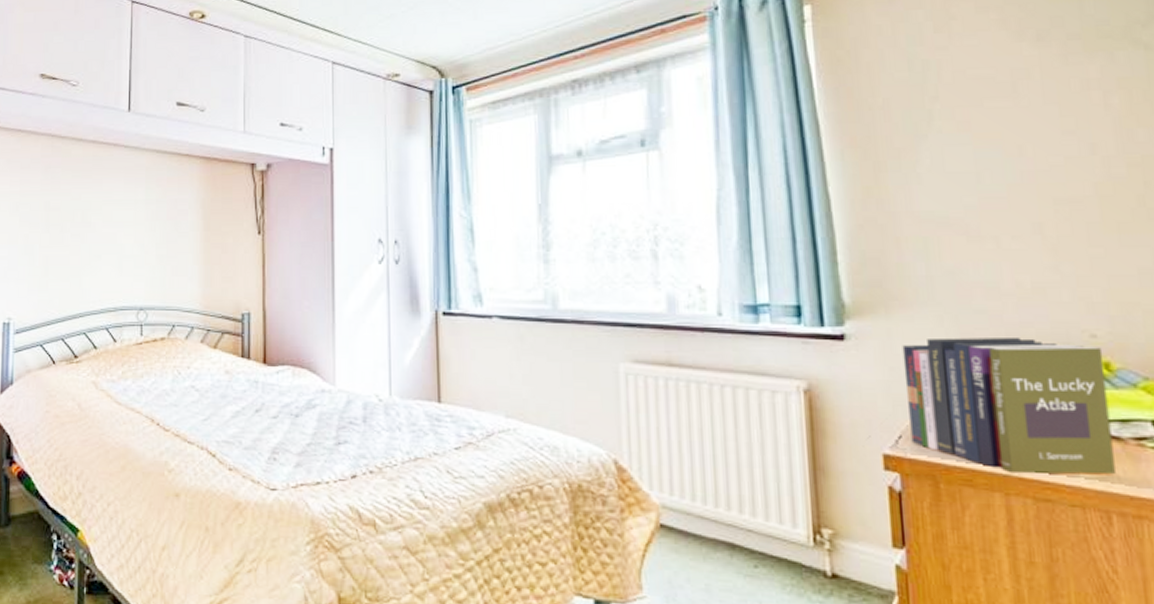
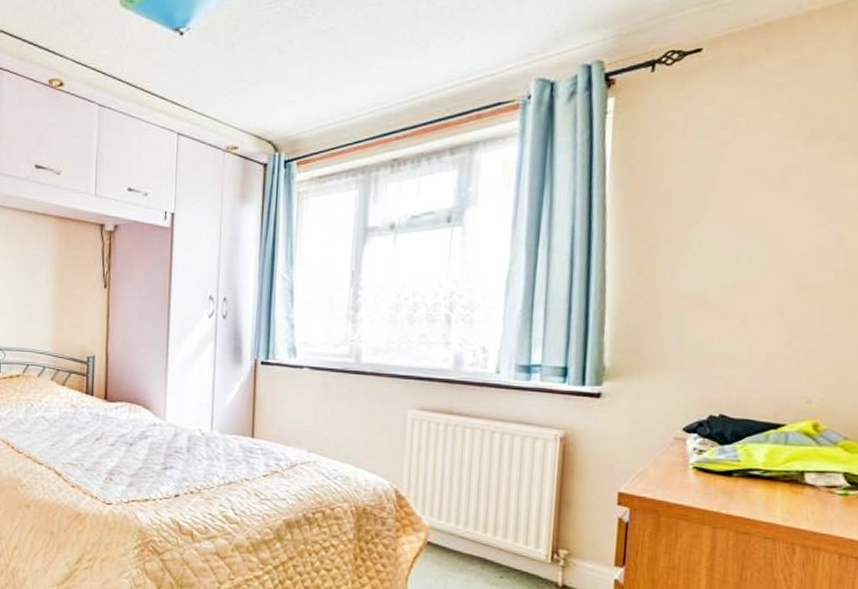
books: present [902,337,1115,475] -> none [643,399,815,515]

